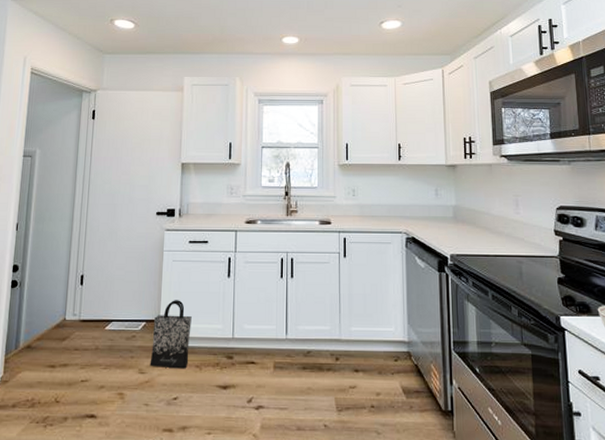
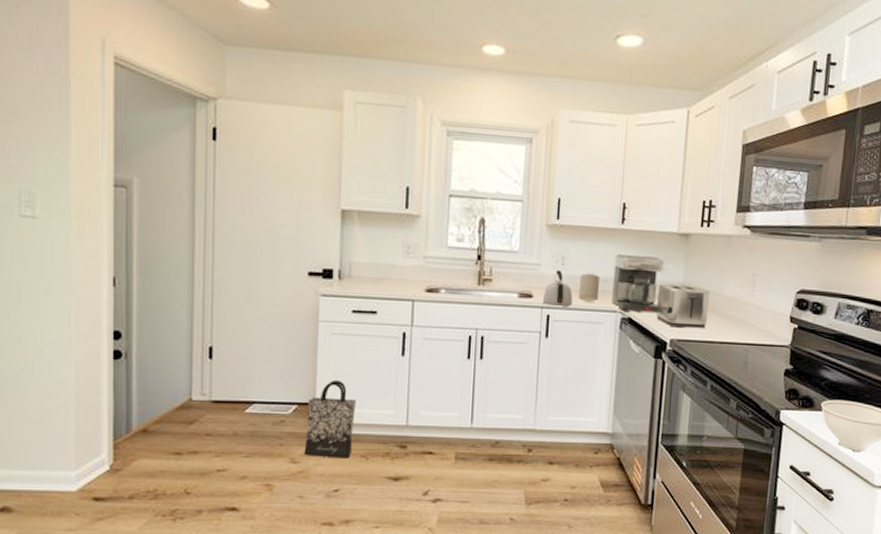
kettle: none [339,200,365,231] -> present [541,269,573,308]
canister: none [363,200,392,226] -> present [573,271,607,303]
coffee maker: none [396,185,437,233] -> present [611,254,664,313]
toaster: none [435,207,481,244] -> present [656,283,710,329]

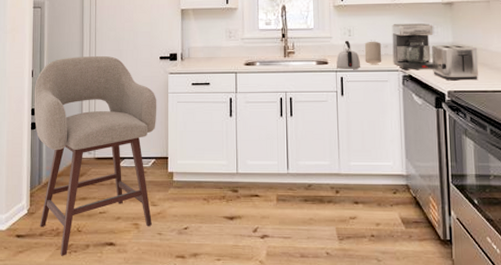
bar stool: none [117,262,303,524] -> present [34,55,157,256]
shopping bag: present [304,380,356,459] -> none [161,138,198,202]

